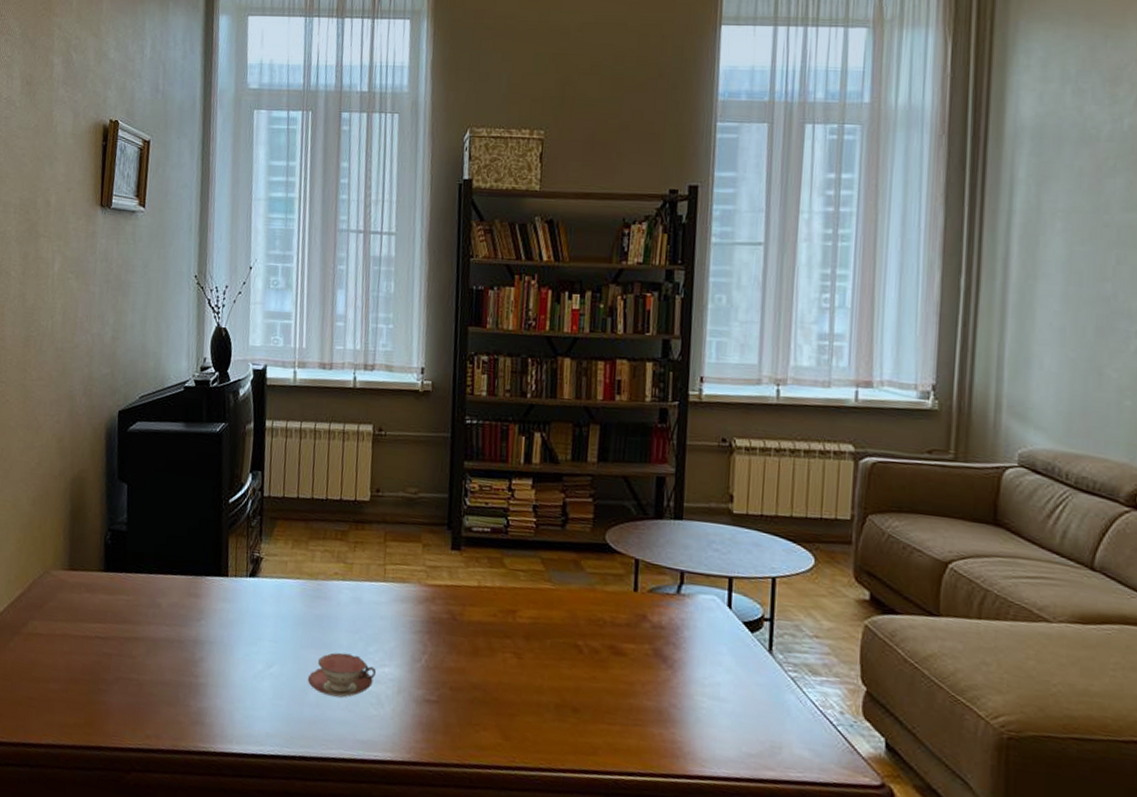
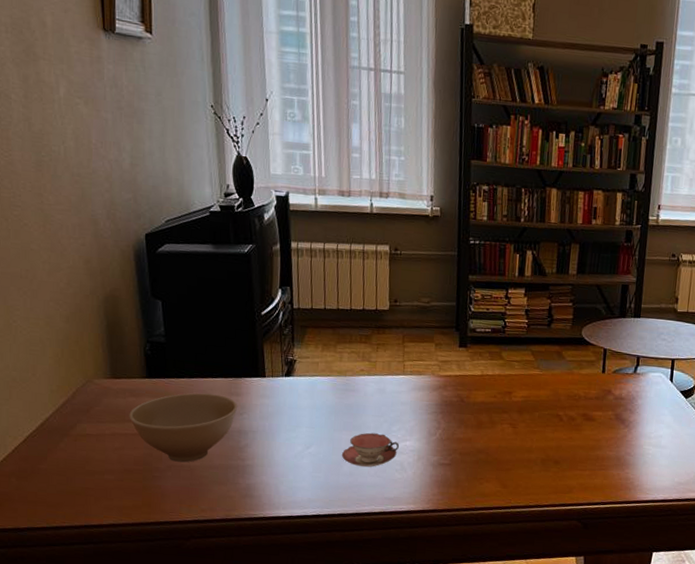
bowl: none [81,591,196,675] -> present [129,393,238,463]

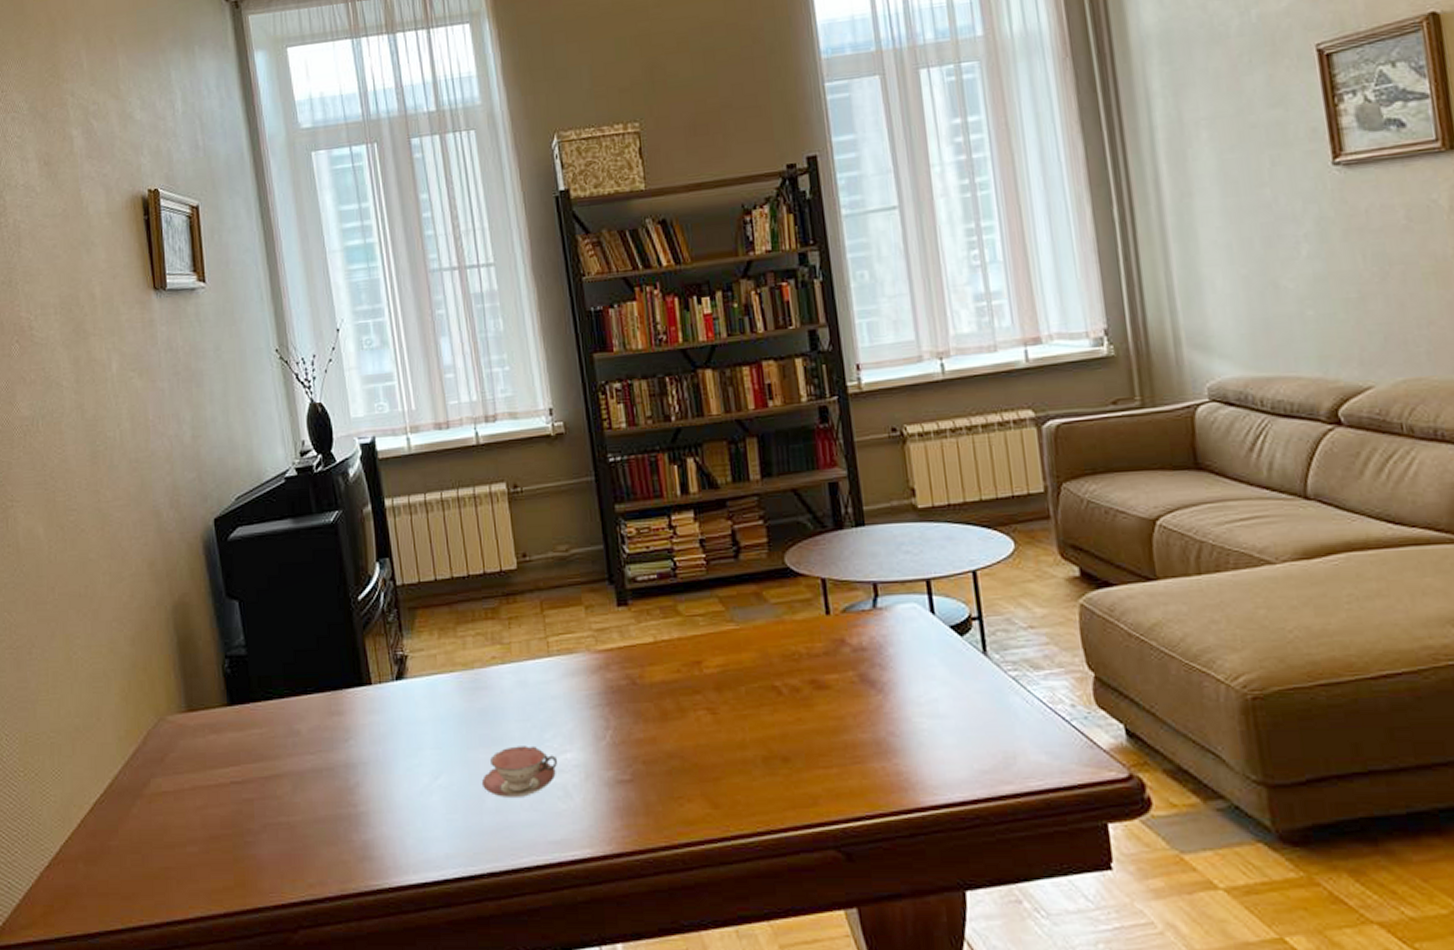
bowl: present [129,393,238,463] -> none [210,717,342,818]

